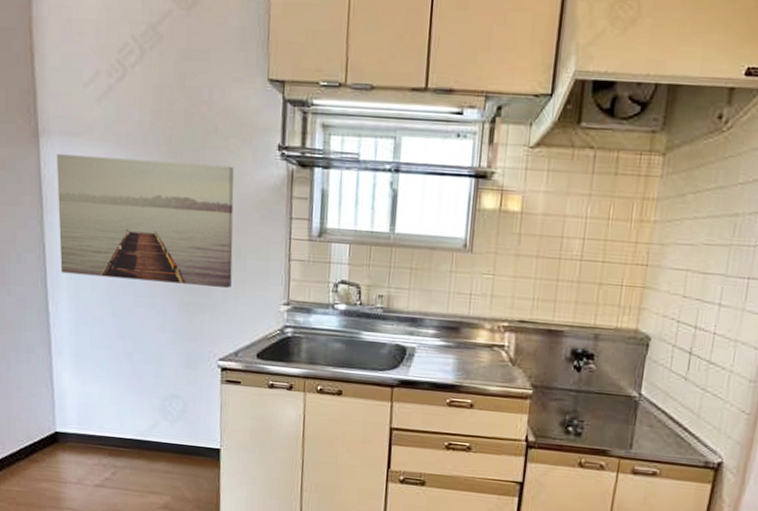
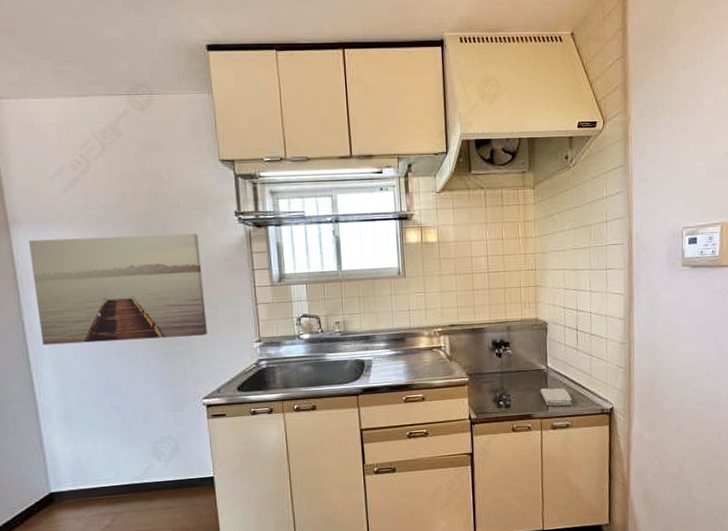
washcloth: none [624,420,667,450] -> present [540,387,572,407]

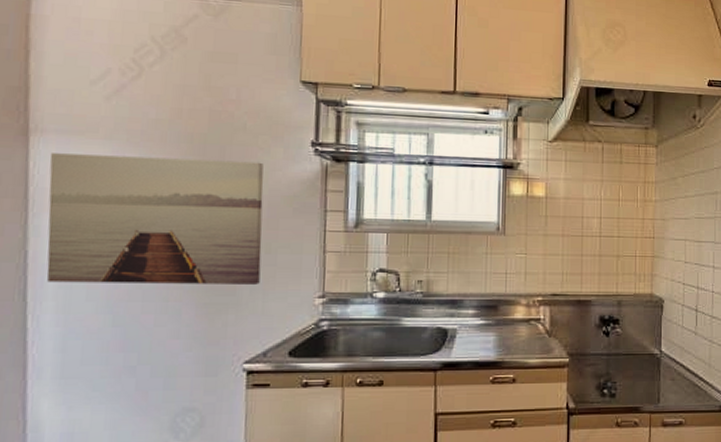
washcloth: present [540,387,572,407] -> none [651,377,687,400]

